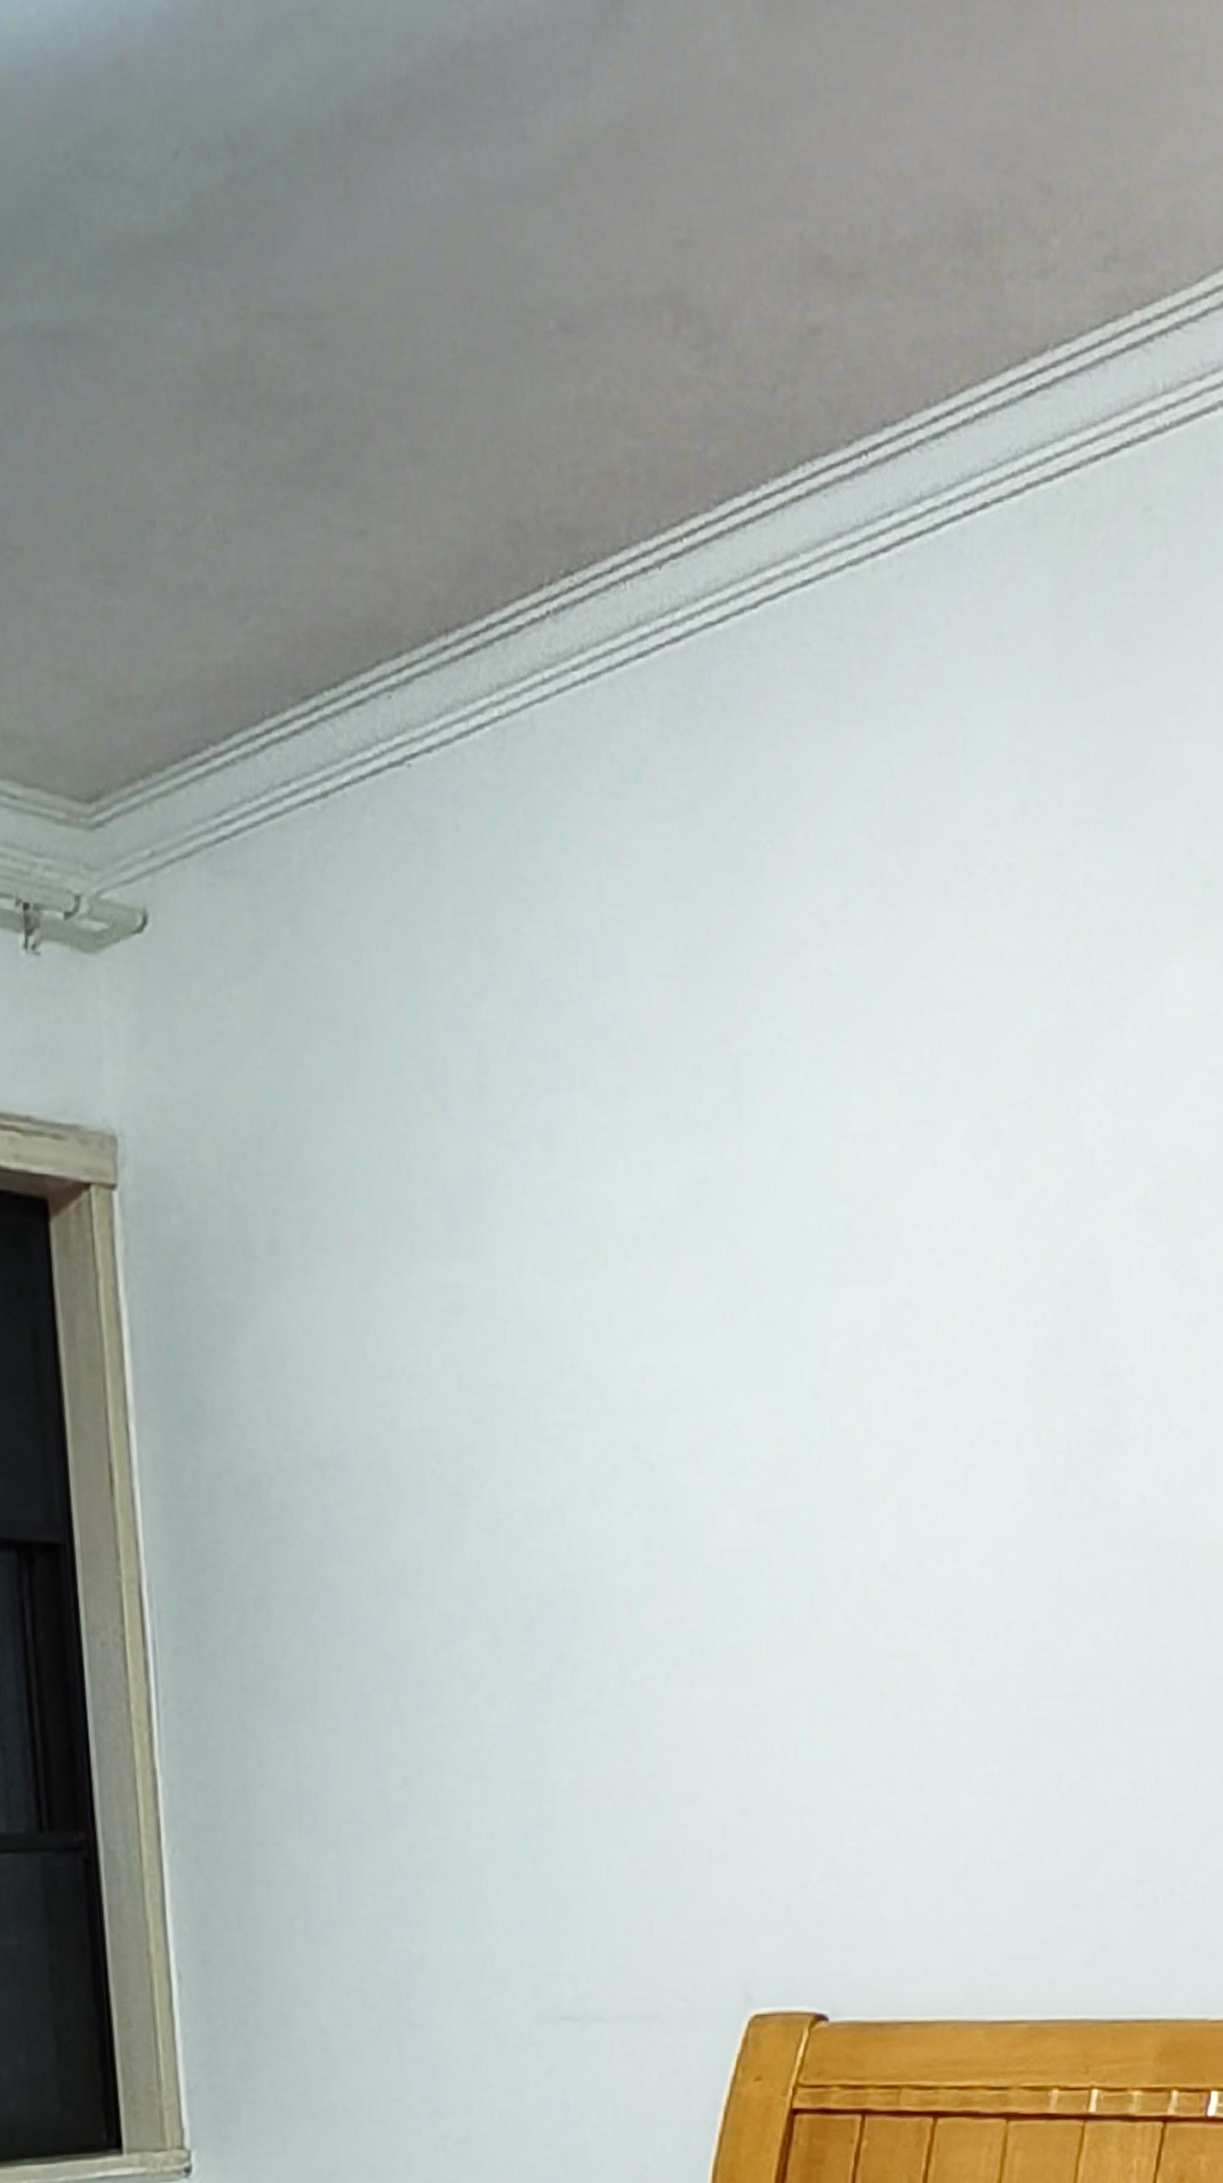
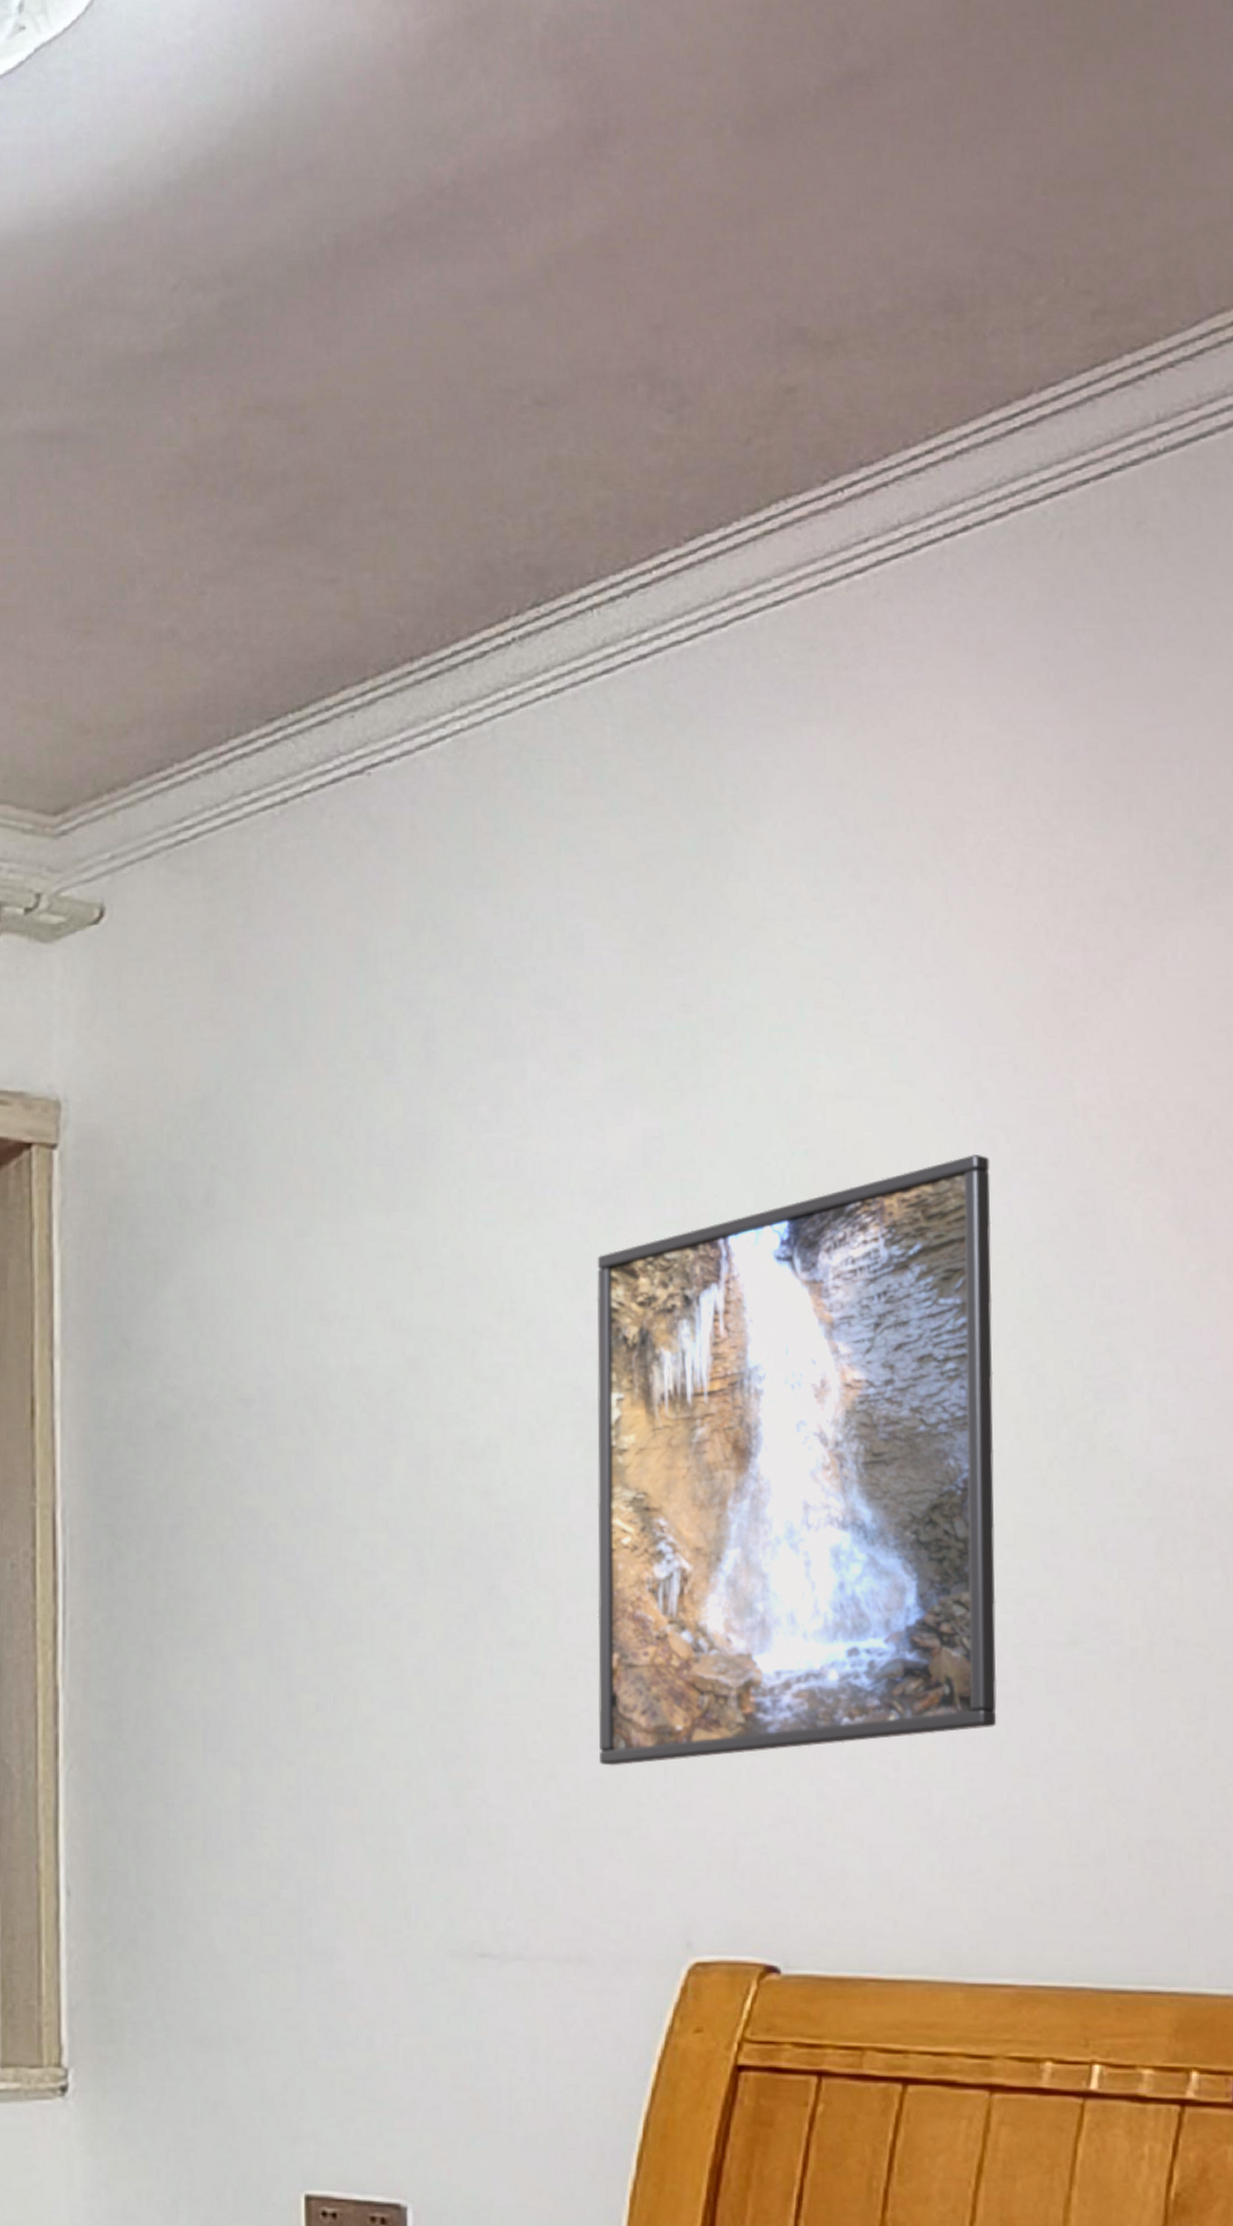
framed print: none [649,1199,1013,1829] -> present [596,1153,997,1766]

